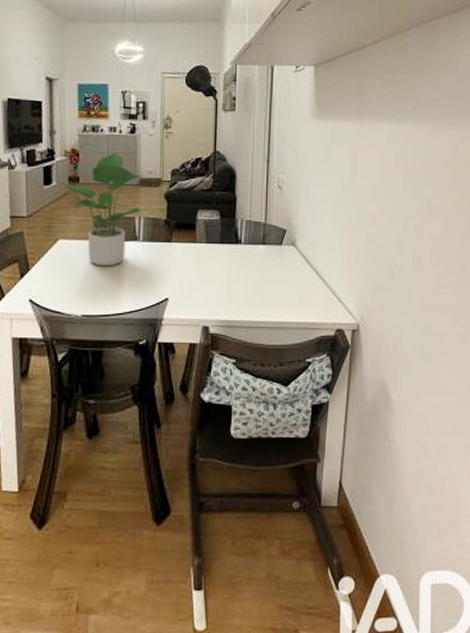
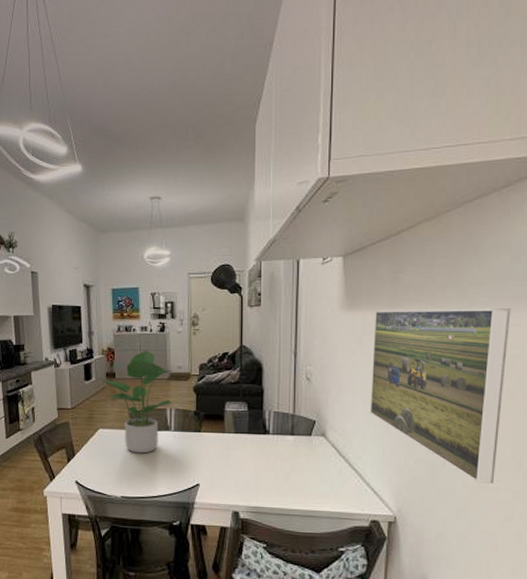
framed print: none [336,121,458,289] -> present [369,307,511,483]

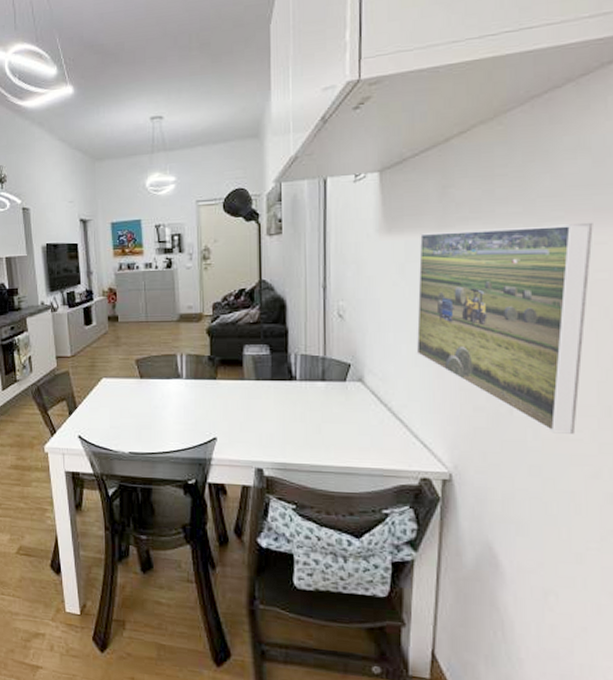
potted plant: present [100,350,172,454] -> none [102,289,183,405]

